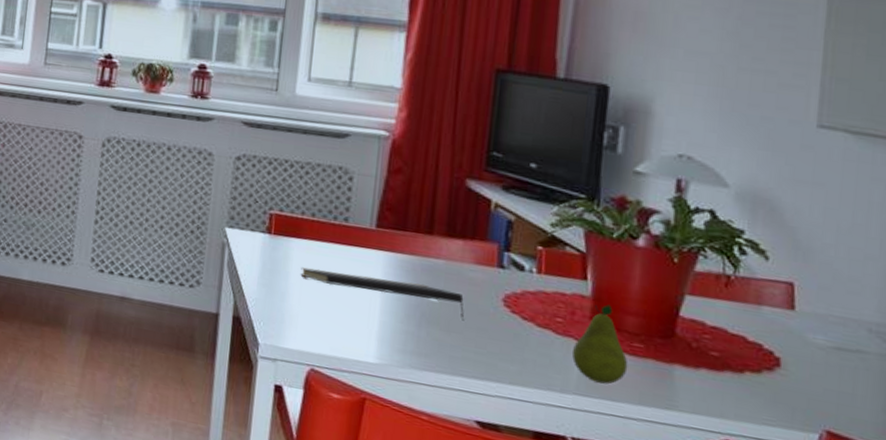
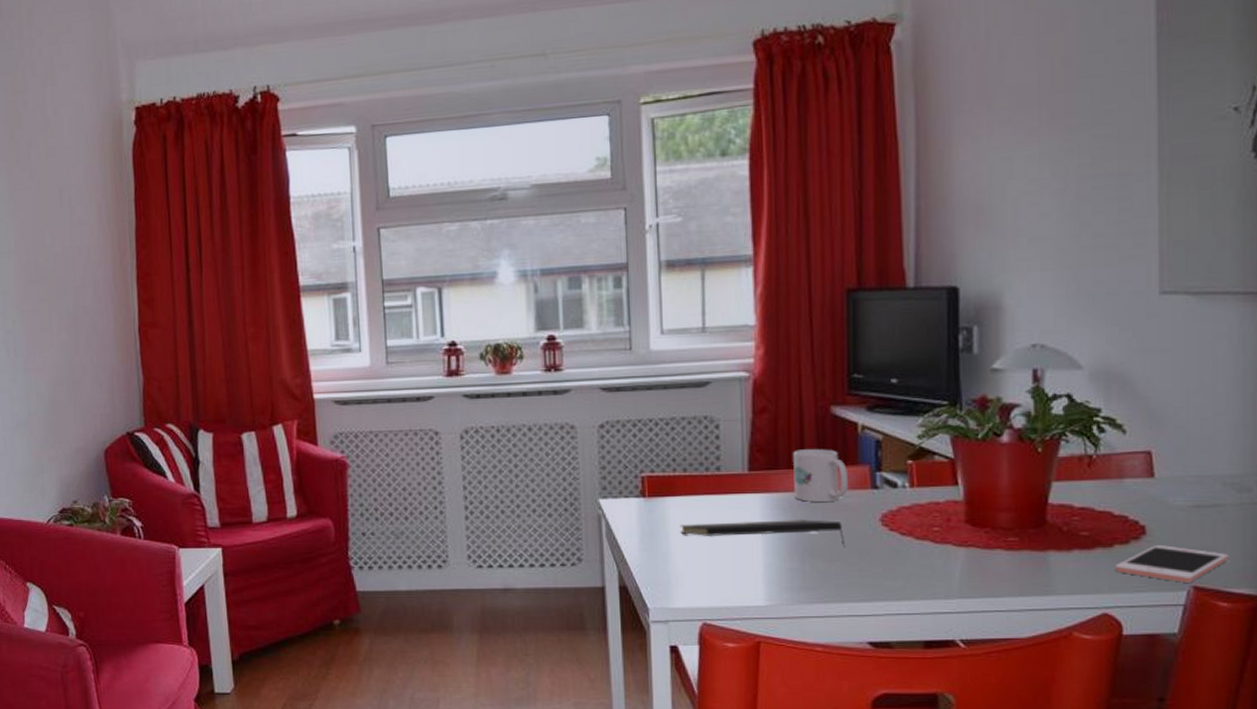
mug: none [419,215,475,273] -> present [793,449,848,503]
fruit: present [571,304,628,384] -> none [951,505,1006,583]
cell phone: none [744,380,868,426] -> present [1116,545,1228,583]

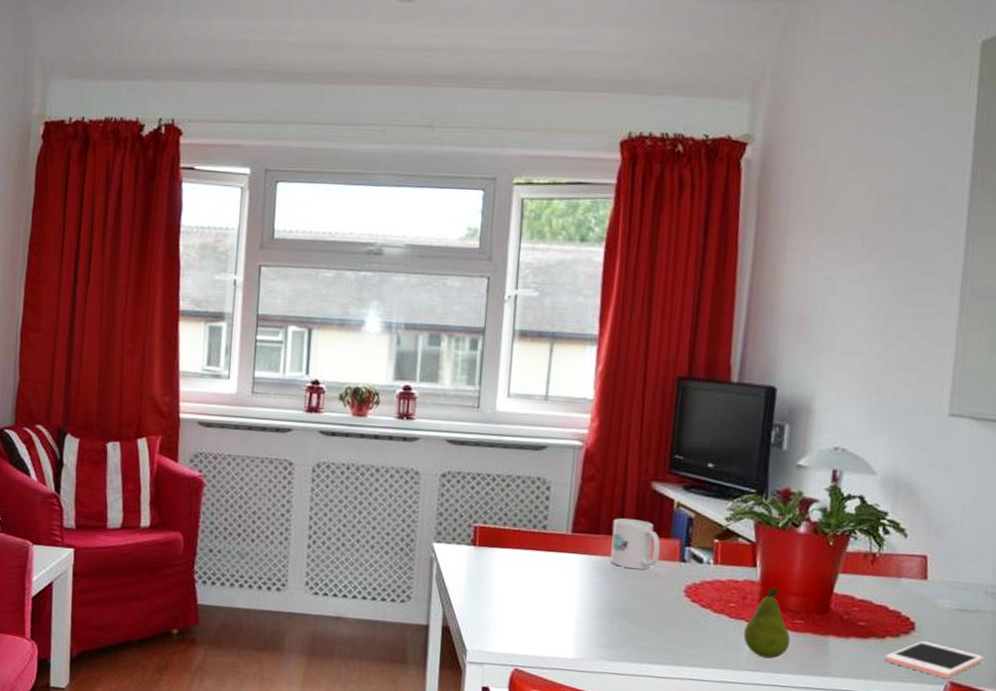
notepad: present [680,519,846,548] -> none [503,575,651,613]
fruit: none [951,505,1006,583] -> present [743,588,791,659]

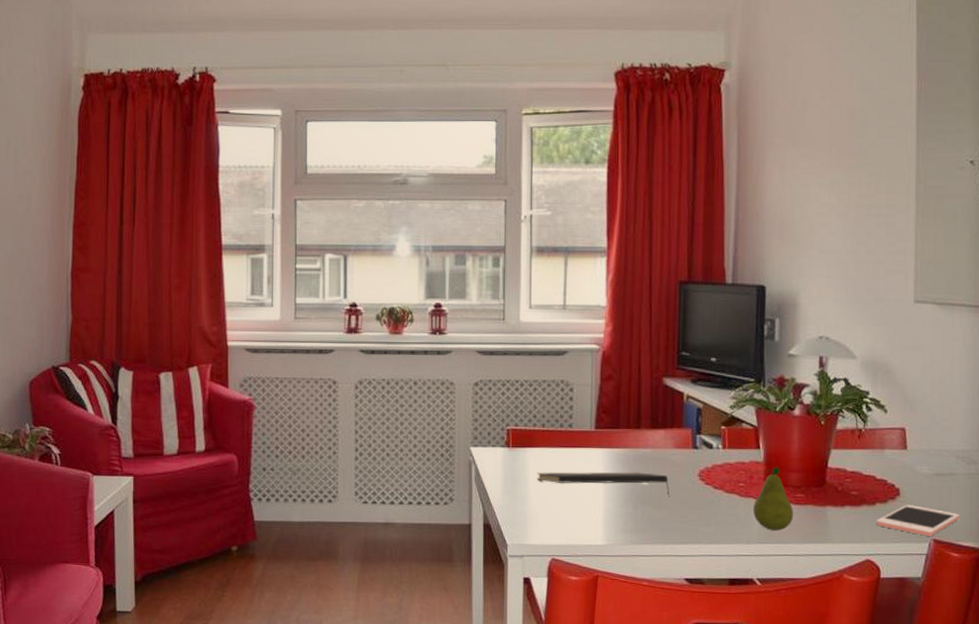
notepad: none [503,575,651,613] -> present [537,471,670,498]
mug: present [610,518,660,570] -> none [631,413,674,459]

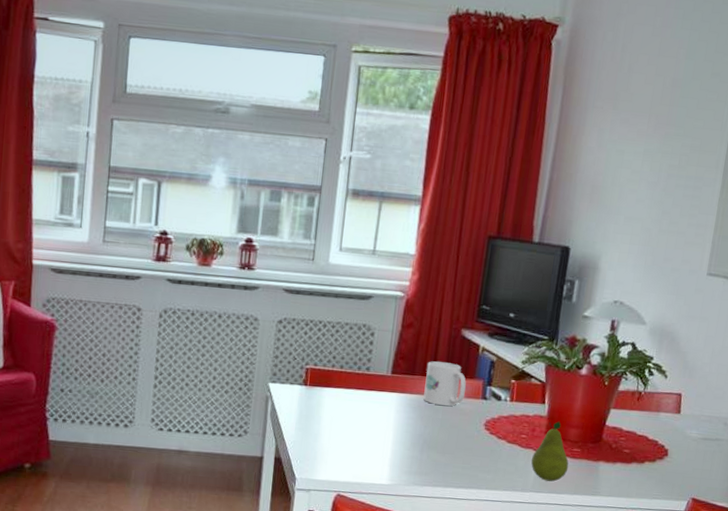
notepad: present [537,471,670,498] -> none [330,411,456,444]
mug: none [631,413,674,459] -> present [423,361,466,406]
cell phone: present [877,505,959,536] -> none [643,465,719,495]

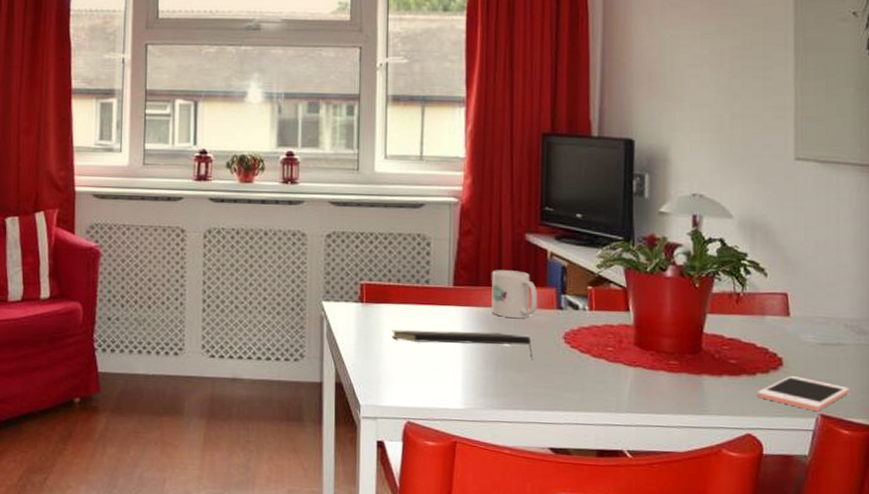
notepad: none [330,411,456,444] -> present [391,329,534,361]
fruit: present [531,421,569,482] -> none [622,330,667,400]
cell phone: none [643,465,719,495] -> present [758,376,849,411]

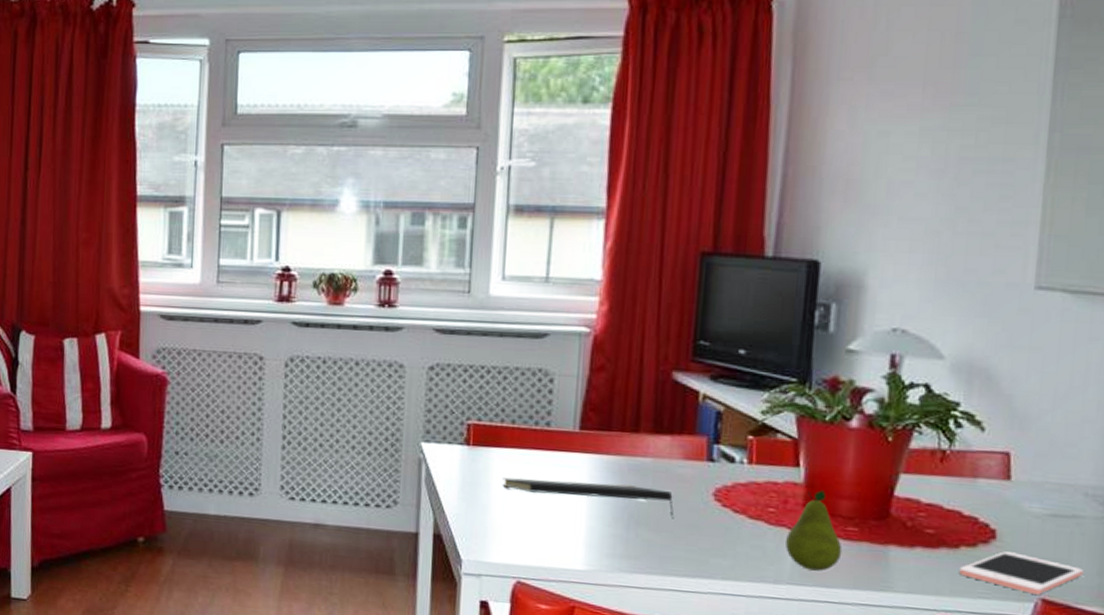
mug: present [491,270,537,319] -> none [625,413,684,470]
fruit: none [622,330,667,400] -> present [784,490,843,571]

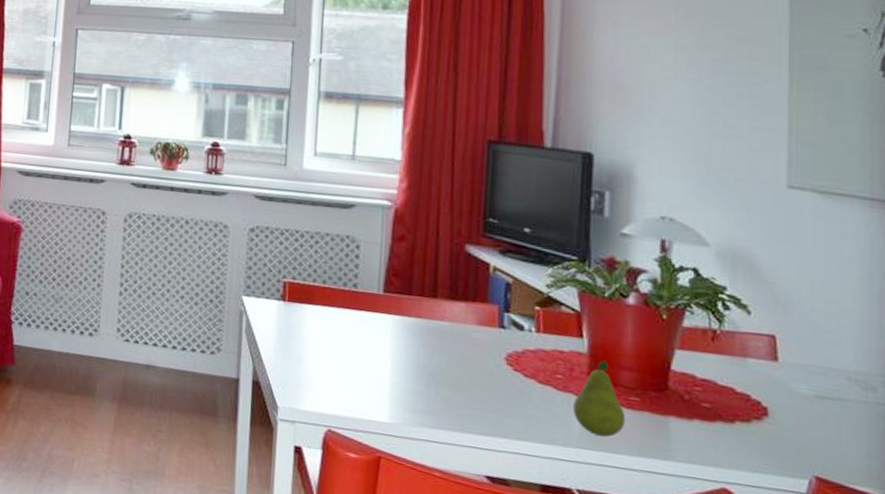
notepad: present [502,477,675,519] -> none [314,332,471,380]
cell phone: present [960,551,1083,595] -> none [736,428,852,472]

